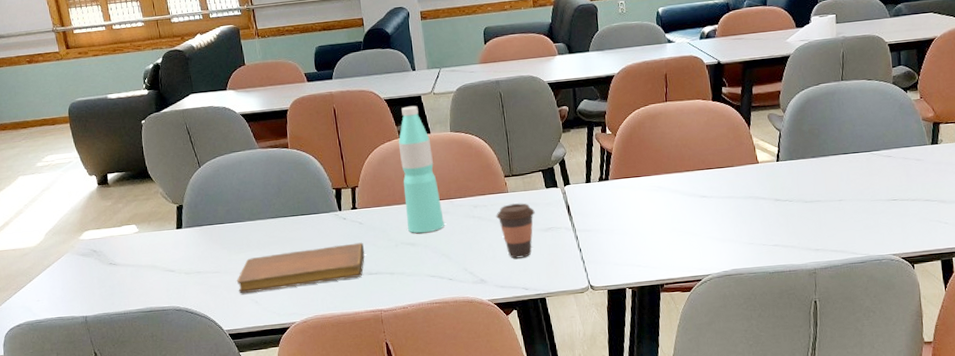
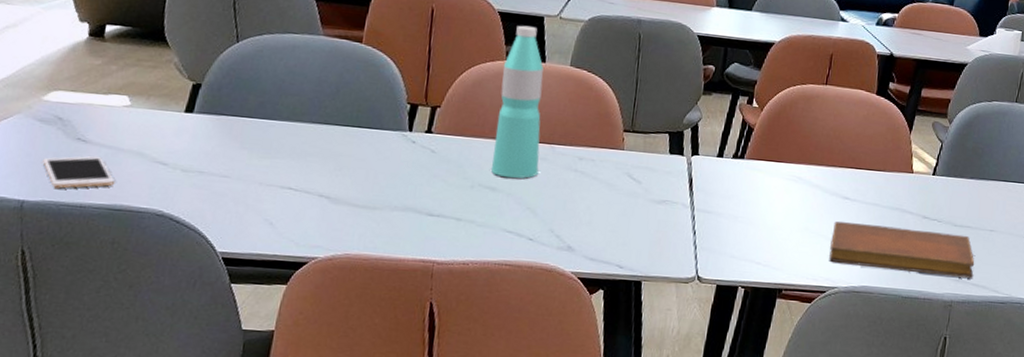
cell phone: none [91,273,143,303] -> present [42,156,115,189]
notebook: present [236,242,365,294] -> none [249,167,431,217]
coffee cup: present [496,203,535,259] -> none [603,164,651,230]
notebook: none [697,209,831,254] -> present [829,221,975,278]

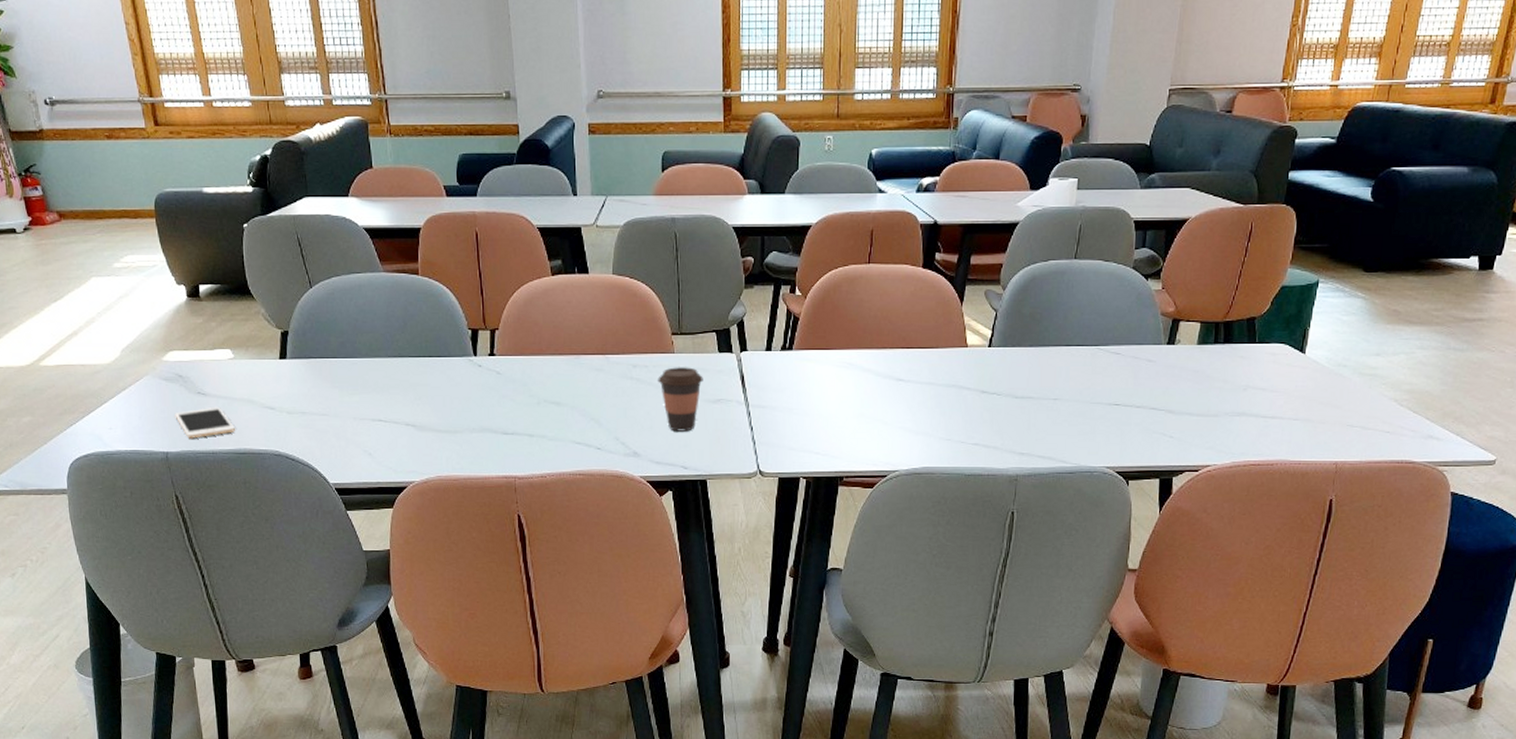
water bottle: present [491,25,544,179] -> none [550,238,597,392]
coffee cup: none [603,164,651,230] -> present [658,367,703,432]
notebook: present [829,221,975,278] -> none [887,403,1039,450]

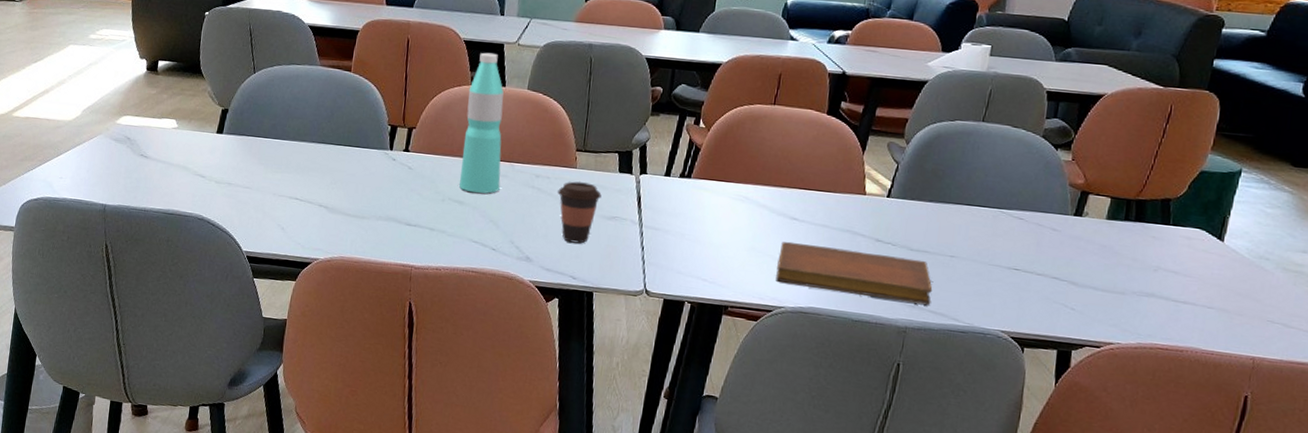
cell phone: present [175,406,236,439] -> none [118,169,168,196]
water bottle: none [550,238,597,392] -> present [459,52,504,194]
notebook: none [887,403,1039,450] -> present [776,241,933,305]

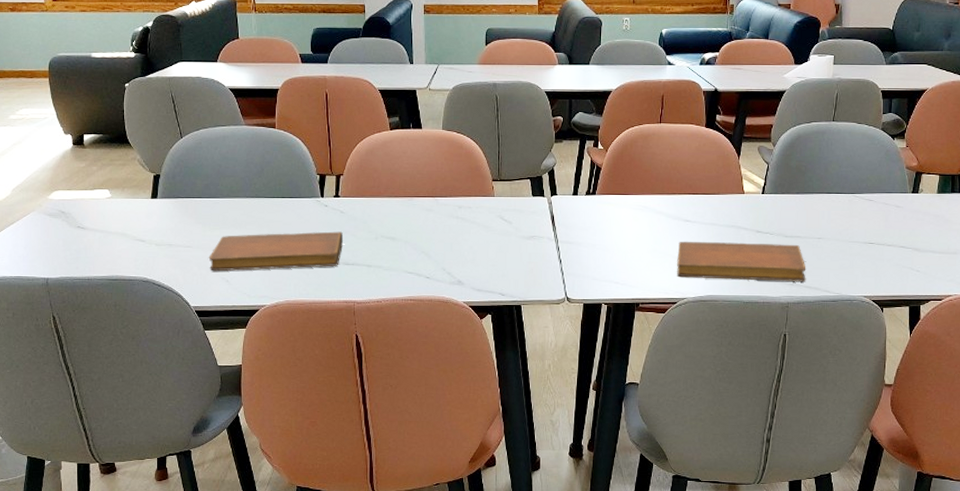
notebook: none [266,180,408,226] -> present [208,231,344,272]
water bottle: present [459,52,504,194] -> none [388,99,427,229]
coffee cup: present [557,181,602,244] -> none [480,208,519,263]

